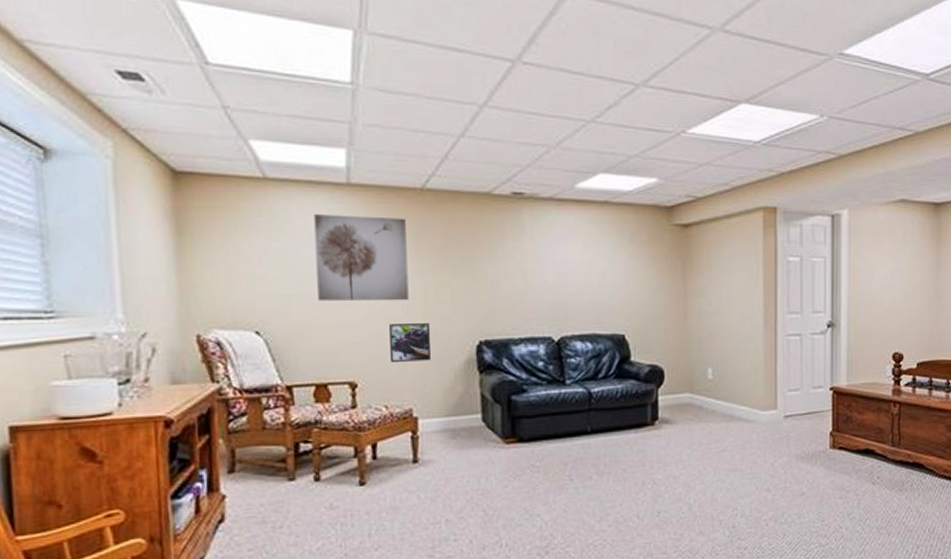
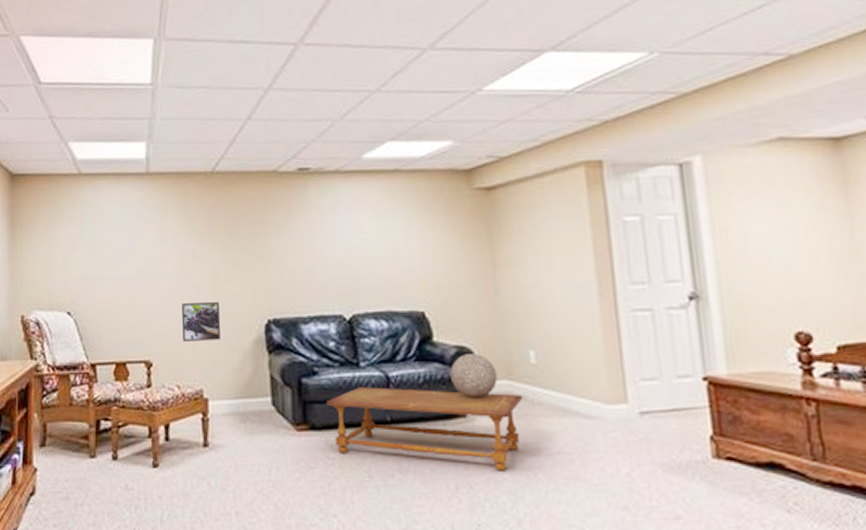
wall art: present [313,215,409,301] -> none [118,201,200,283]
coffee table: none [534,402,700,468] -> present [326,387,524,471]
decorative sphere: none [644,371,681,410] -> present [450,354,498,399]

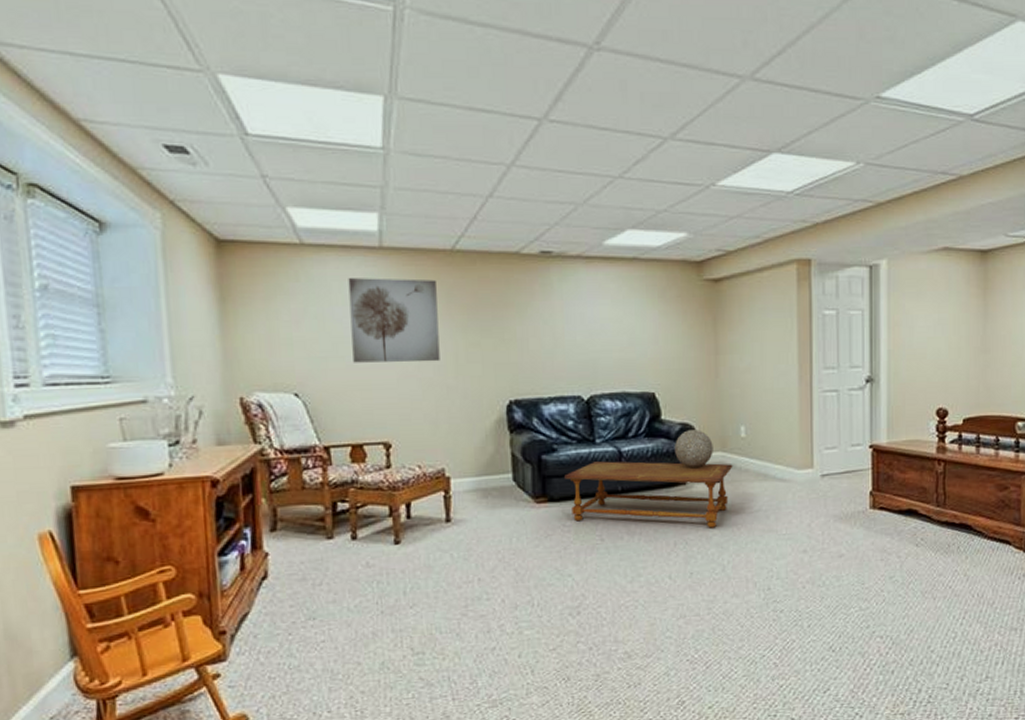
wall art: none [118,201,200,283] -> present [348,278,440,363]
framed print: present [182,302,221,341] -> none [422,383,463,422]

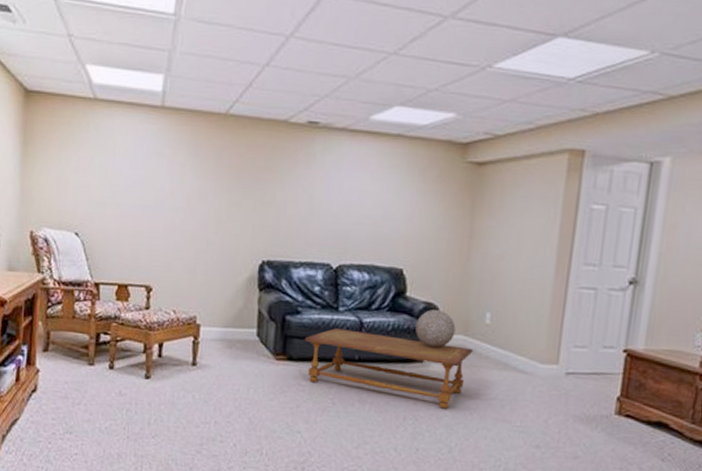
wall art: present [348,278,440,363] -> none [128,133,208,217]

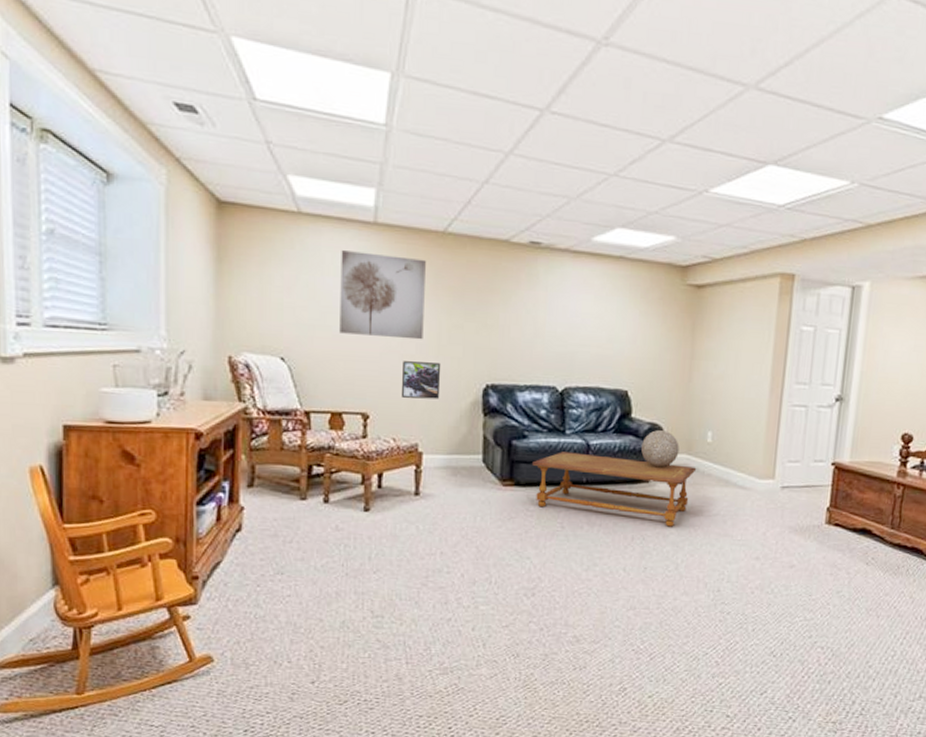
wall art: none [128,133,208,217] -> present [339,250,426,340]
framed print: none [181,237,220,274] -> present [401,361,441,399]

